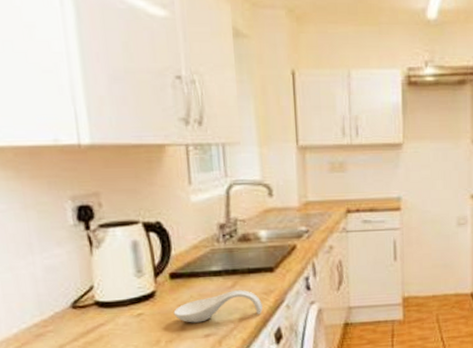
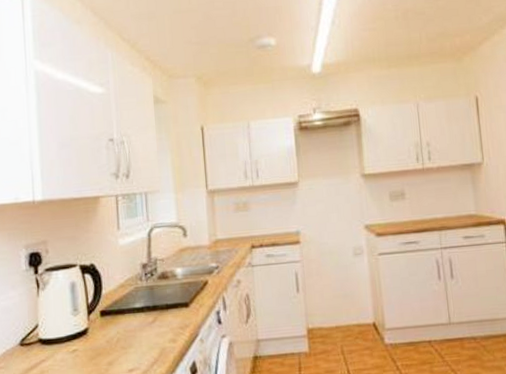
spoon rest: present [173,290,263,323] -> none [102,325,179,358]

